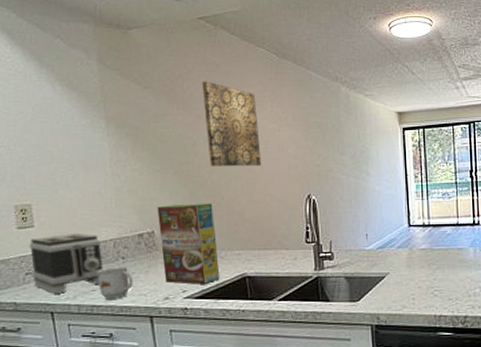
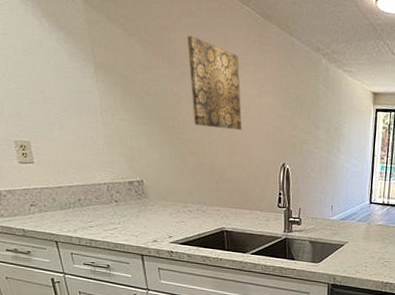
toaster: present [29,232,104,294] -> none [31,173,100,226]
mug: present [97,267,133,299] -> none [94,208,126,237]
cereal box: present [157,203,220,284] -> none [145,157,201,233]

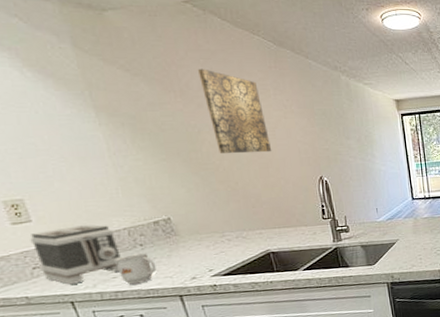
toaster: none [31,173,100,226] -> present [30,224,122,285]
mug: none [94,208,126,237] -> present [115,253,157,285]

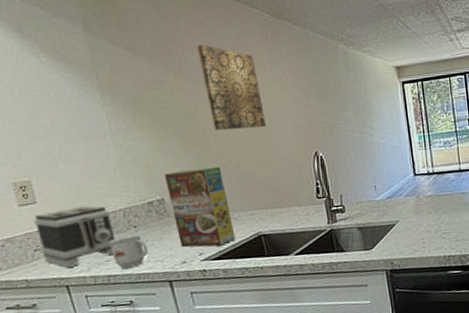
cereal box: none [169,188,245,264] -> present [164,166,236,247]

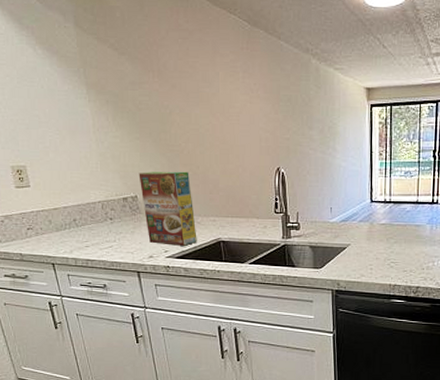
toaster: present [34,205,117,268] -> none [28,194,95,248]
mug: present [109,235,148,269] -> none [89,227,121,255]
wall art: present [196,44,267,131] -> none [175,48,234,138]

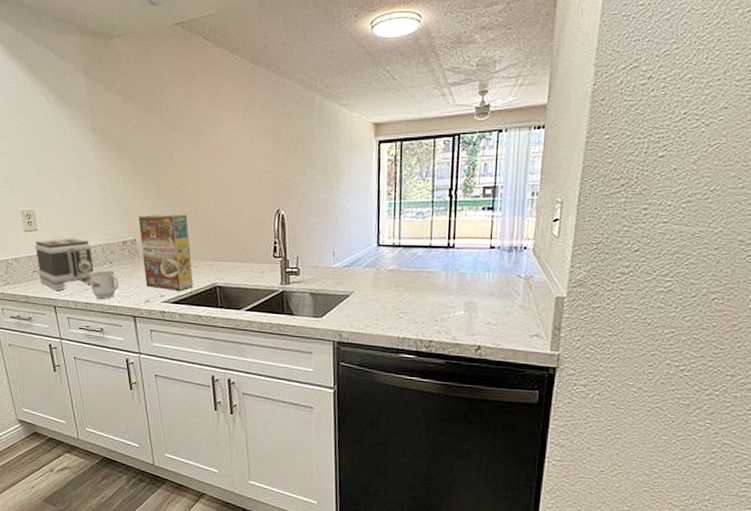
toaster: none [28,194,95,248] -> present [34,237,95,291]
mug: none [89,227,121,255] -> present [89,270,119,299]

